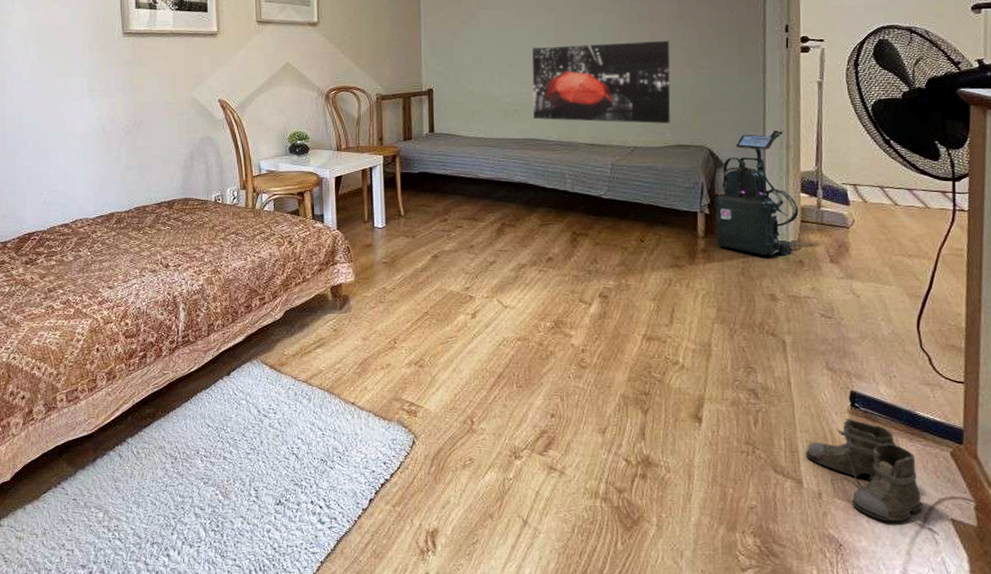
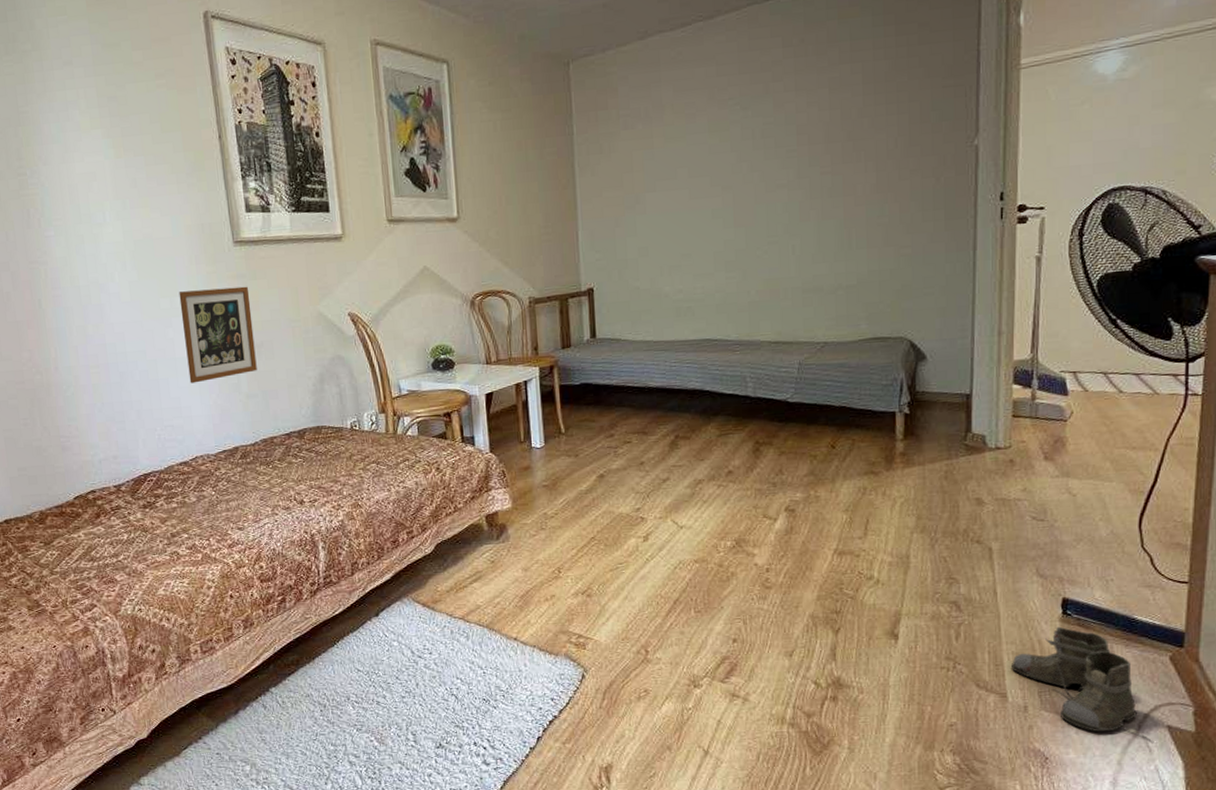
picture frame: none [72,72,136,154] -> present [179,286,257,384]
wall art: present [532,40,671,124] -> none [707,218,866,317]
vacuum cleaner: present [714,129,799,257] -> none [915,314,1010,457]

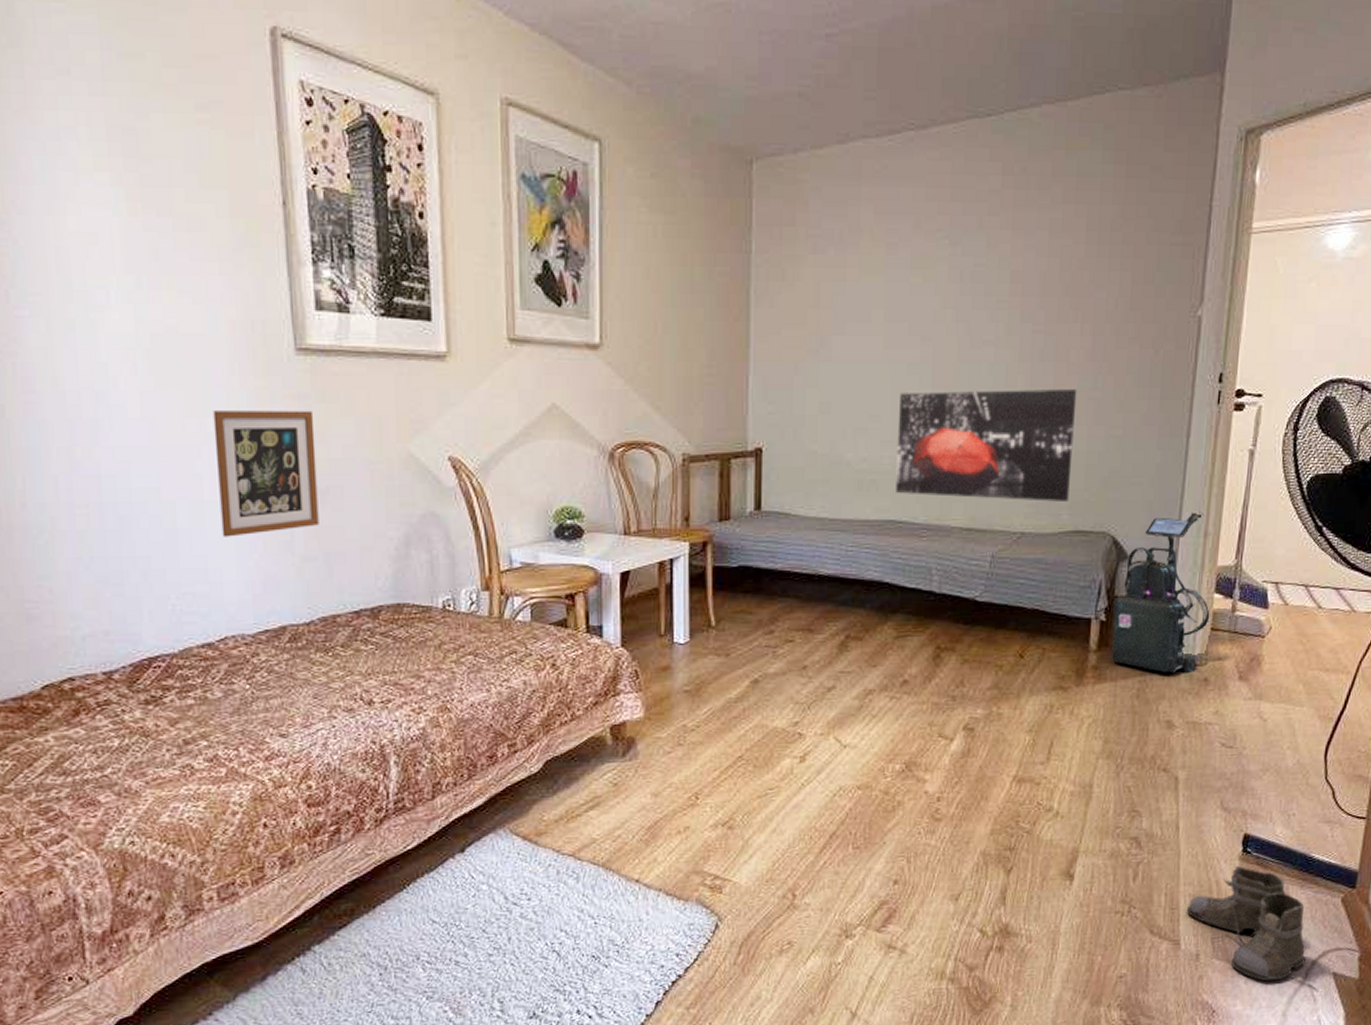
wall art: none [707,218,866,317] -> present [896,388,1077,502]
vacuum cleaner: none [915,314,1010,457] -> present [1111,512,1210,674]

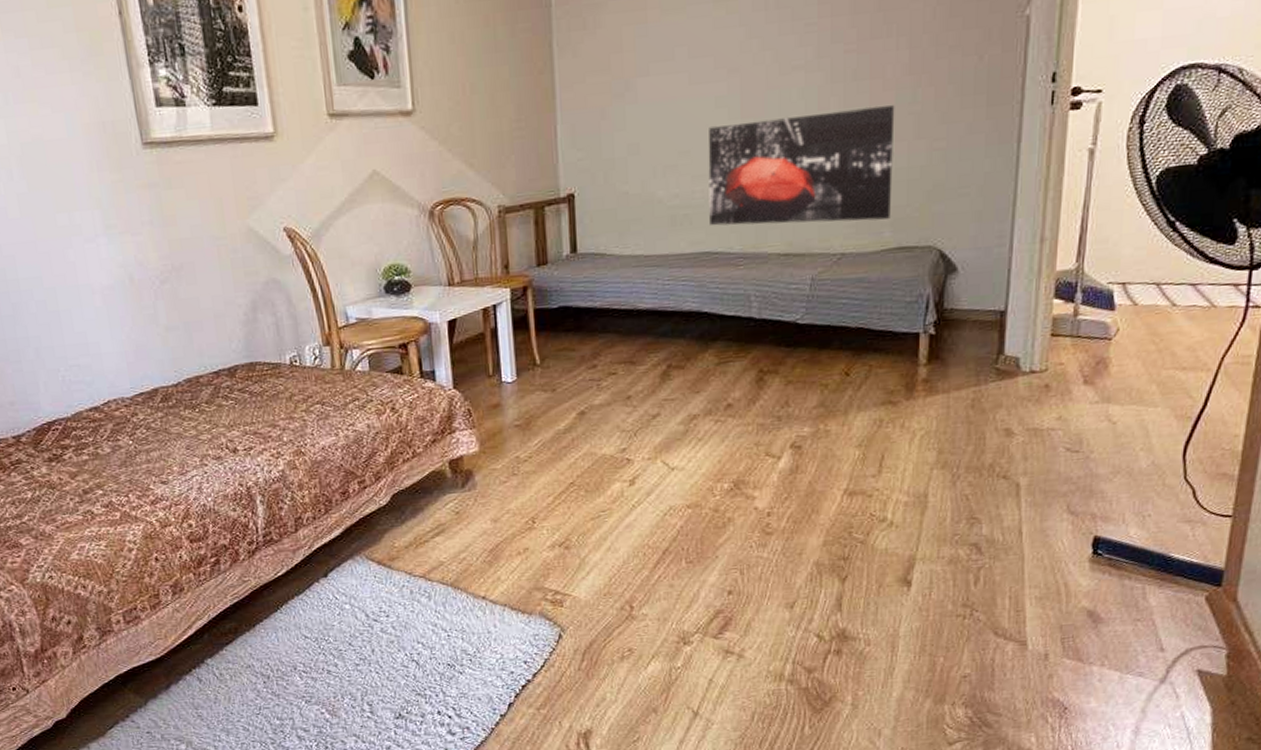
picture frame: present [213,410,319,537] -> none [78,197,177,315]
vacuum cleaner: present [1111,512,1210,674] -> none [942,217,1049,382]
boots: present [1187,865,1316,990] -> none [1034,567,1178,687]

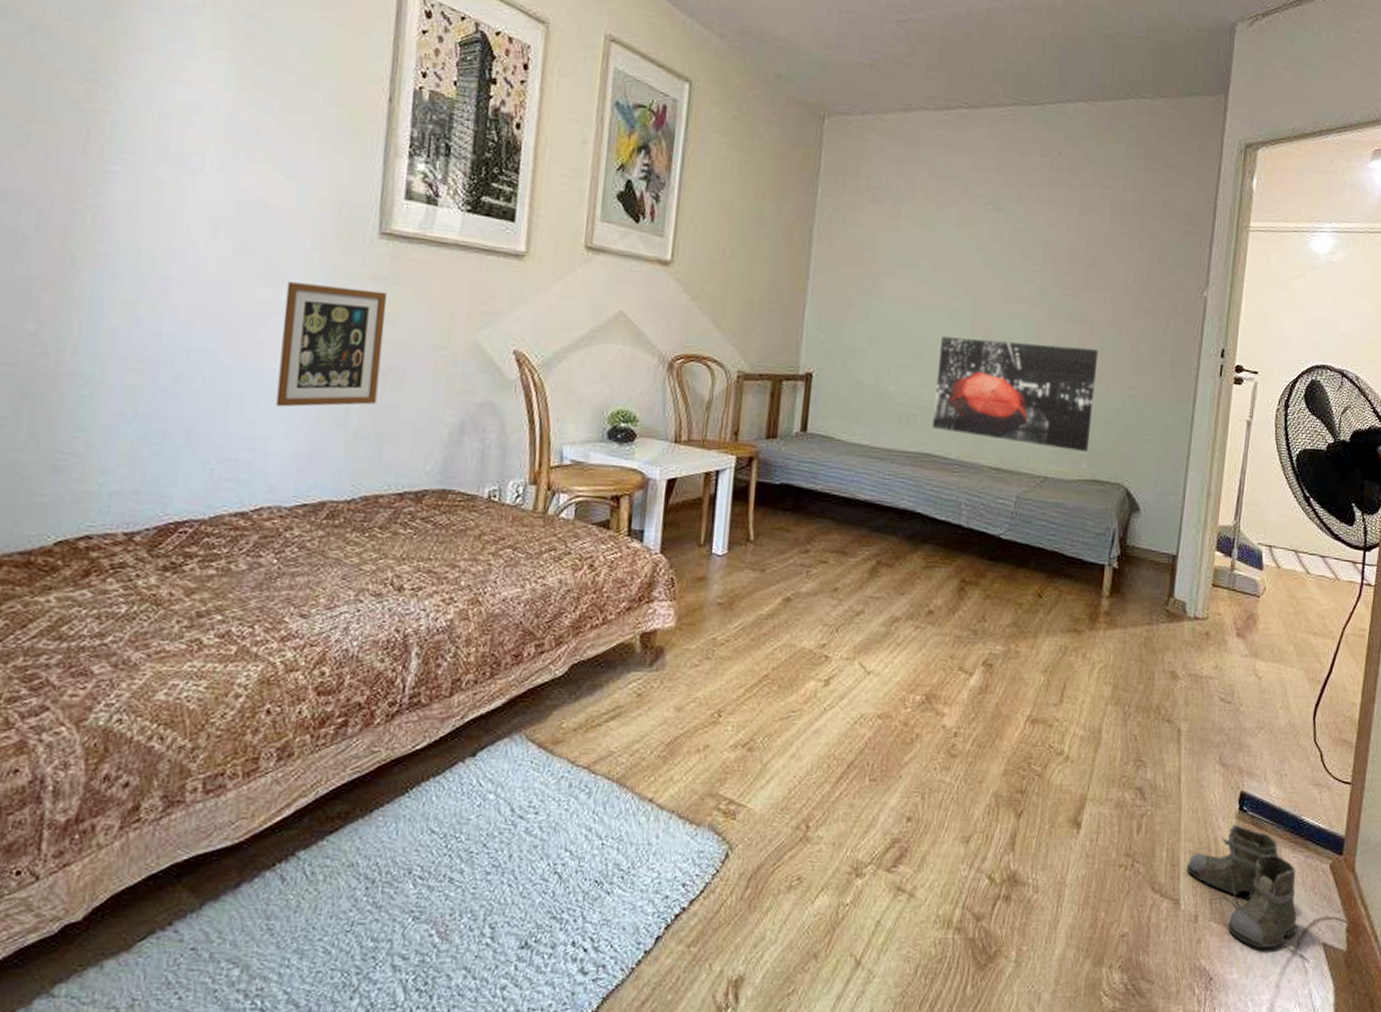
picture frame: none [78,197,177,315] -> present [275,282,387,407]
boots: none [1034,567,1178,687] -> present [1187,824,1307,961]

